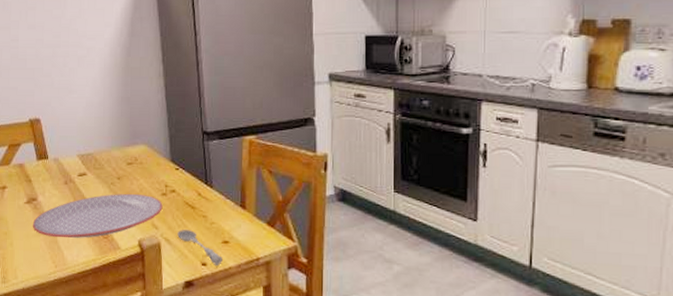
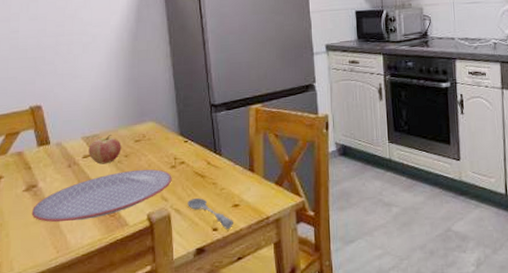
fruit: none [83,154,114,185] -> present [88,134,121,165]

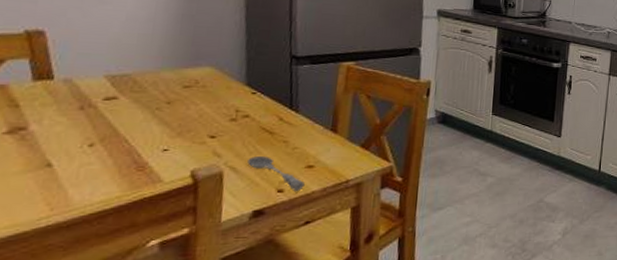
plate: present [31,169,172,222] -> none [13,119,230,173]
fruit: present [88,134,121,165] -> none [113,75,163,110]

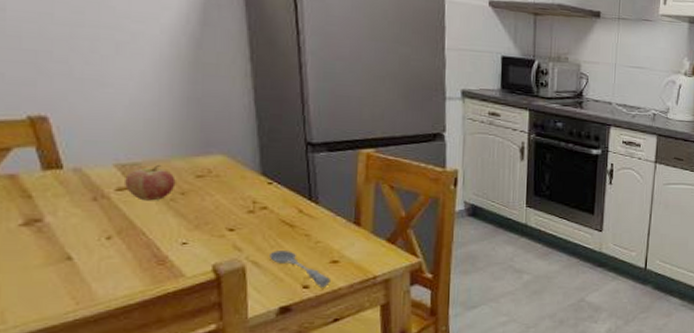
fruit: none [113,75,163,110] -> present [125,164,176,201]

